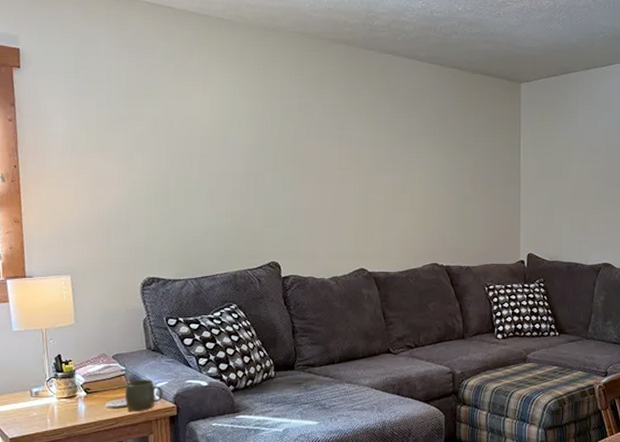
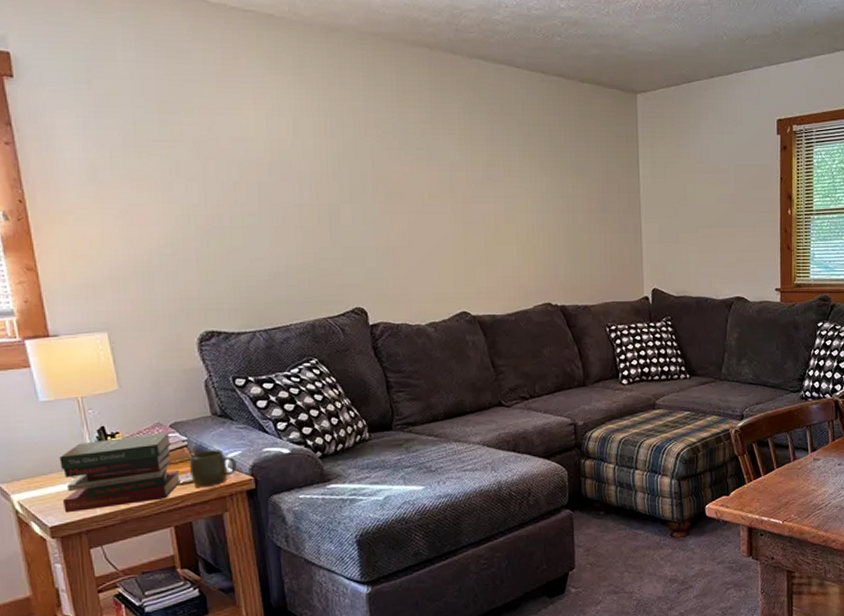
books: none [21,362,117,427] -> present [59,432,181,514]

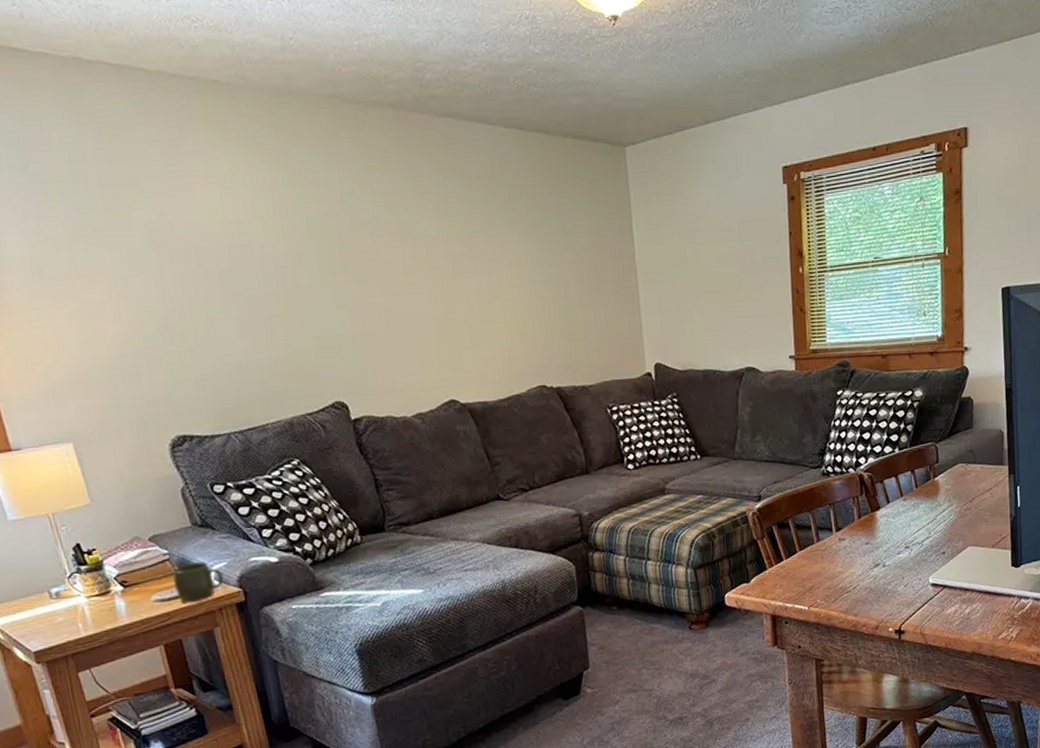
books: present [59,432,181,514] -> none [36,545,166,637]

